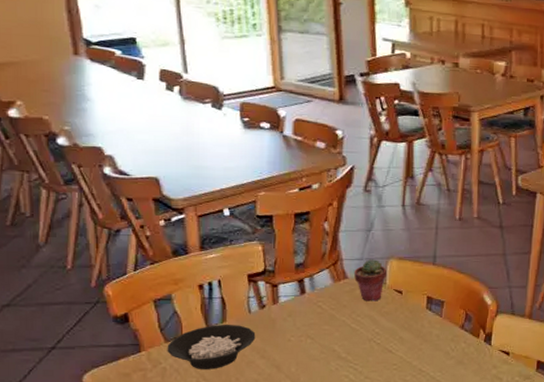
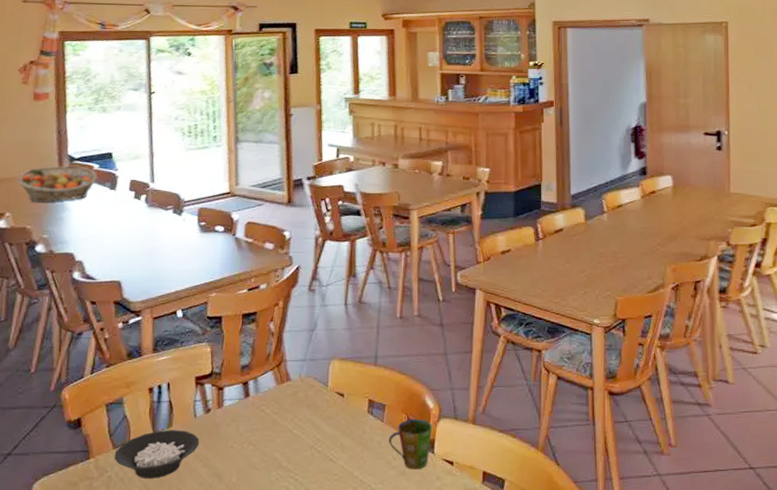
fruit basket: none [26,50,122,91] -> present [17,165,98,202]
potted succulent: present [354,258,386,301] -> none [297,359,329,405]
cup: none [447,314,491,360] -> present [388,419,433,470]

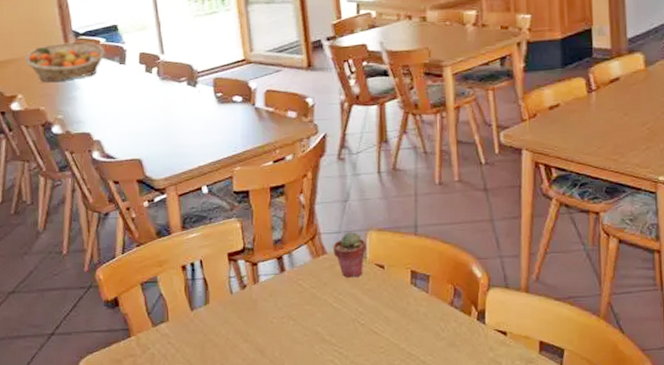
cereal bowl: present [114,429,200,479] -> none [154,306,238,355]
potted succulent: none [297,359,329,405] -> present [333,231,366,278]
cup: present [388,419,433,470] -> none [435,289,482,341]

